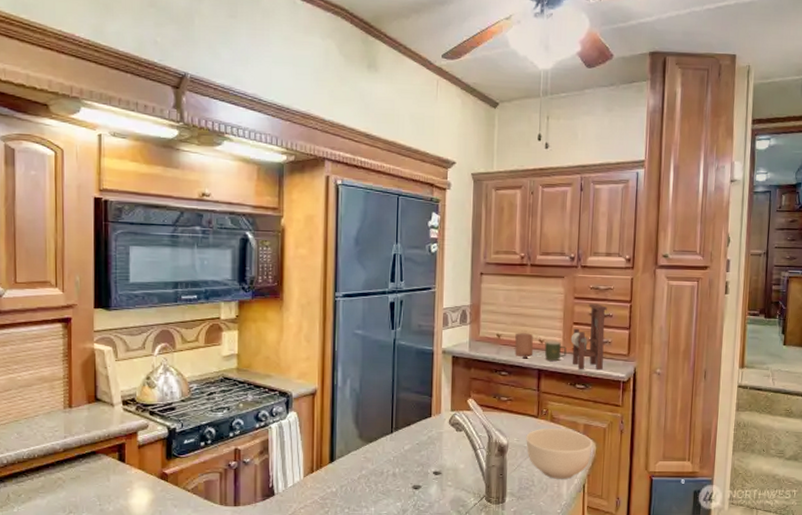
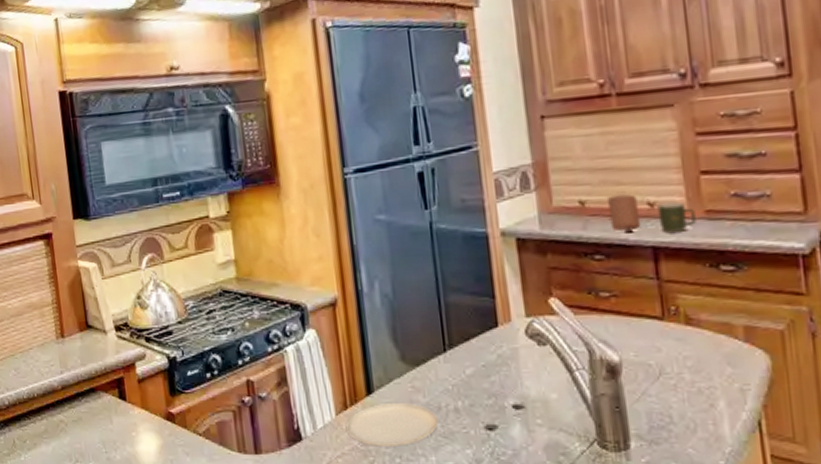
plate: none [311,469,380,500] -> present [346,403,439,446]
bowl: present [526,428,593,479] -> none [648,334,765,413]
paper towel holder: present [570,304,607,370] -> none [699,138,763,242]

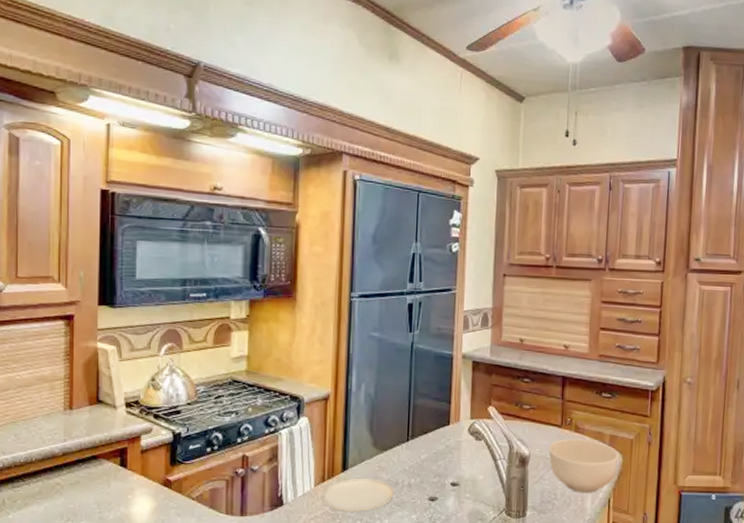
canister: present [598,191,651,233] -> none [531,335,565,365]
bowl: none [648,334,765,413] -> present [549,438,619,493]
mug: present [657,201,696,233] -> none [569,346,593,368]

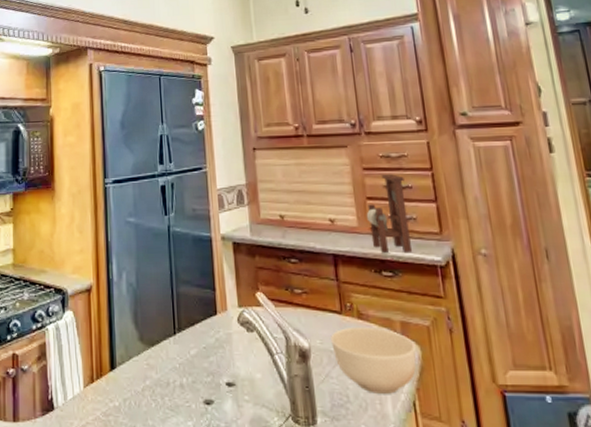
plate: present [322,478,395,512] -> none [92,378,167,418]
paper towel holder: none [597,308,636,378] -> present [366,174,412,253]

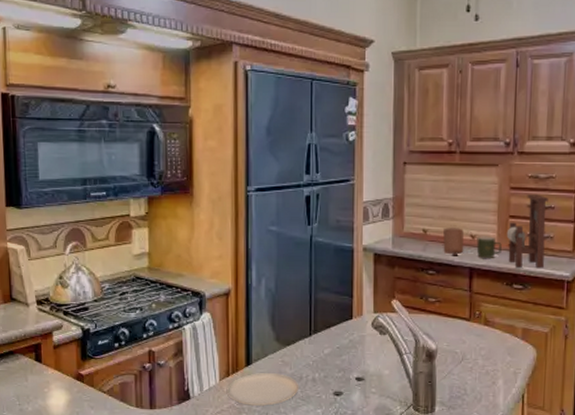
plate: none [92,378,167,418] -> present [227,373,299,406]
canister: none [293,209,332,243] -> present [435,225,472,256]
bowl: present [330,326,417,394] -> none [457,332,533,388]
mug: none [336,219,364,243] -> present [476,236,502,258]

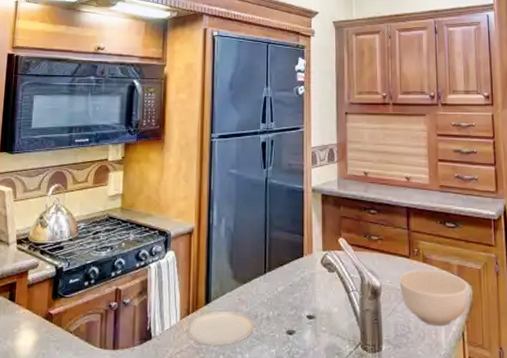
canister: present [435,225,472,256] -> none [375,168,407,197]
bowl: none [457,332,533,388] -> present [399,269,469,326]
mug: present [476,236,502,258] -> none [411,178,434,198]
paper towel holder: present [506,194,548,268] -> none [437,140,472,207]

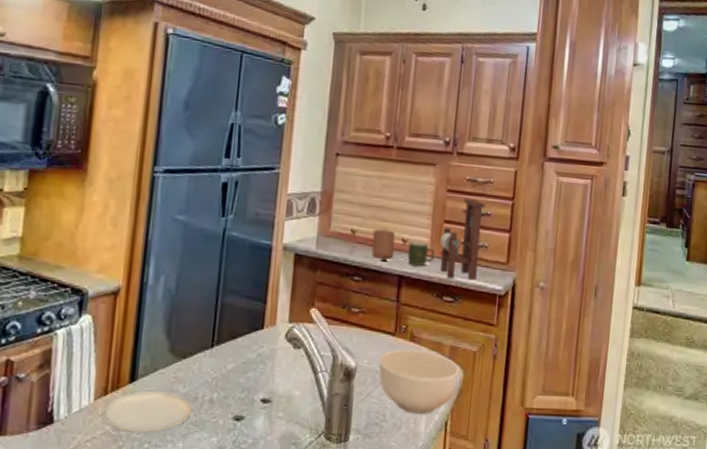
canister: none [375,168,407,197] -> present [364,227,403,262]
mug: none [411,178,434,198] -> present [407,240,435,266]
paper towel holder: none [437,140,472,207] -> present [439,198,485,280]

